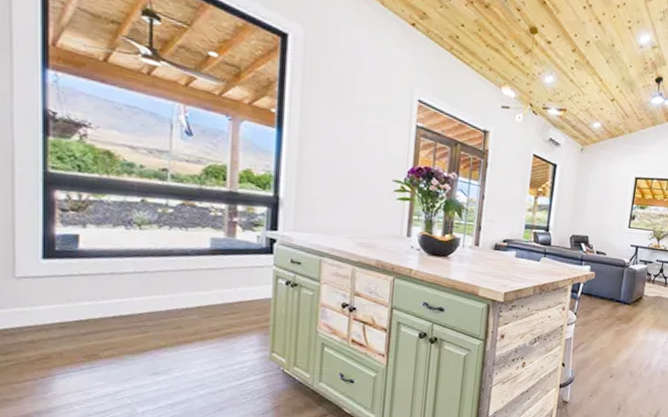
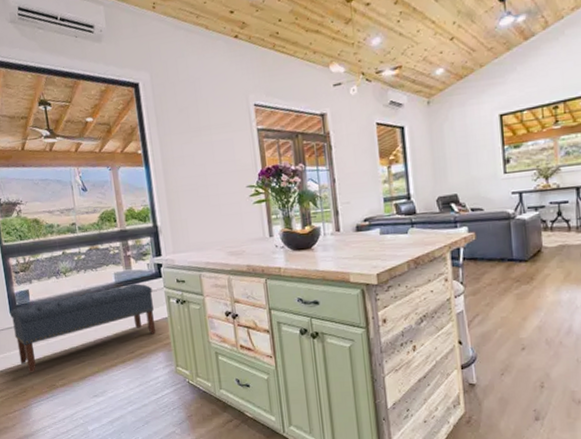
bench: none [41,253,258,337] -> present [9,283,157,373]

